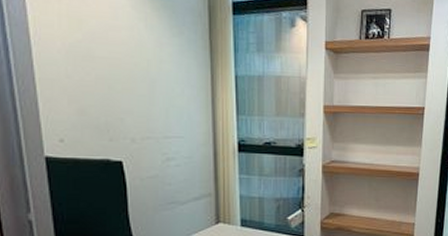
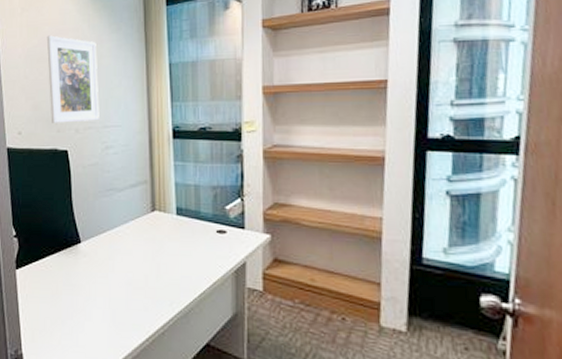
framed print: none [94,30,159,132] -> present [46,35,100,123]

